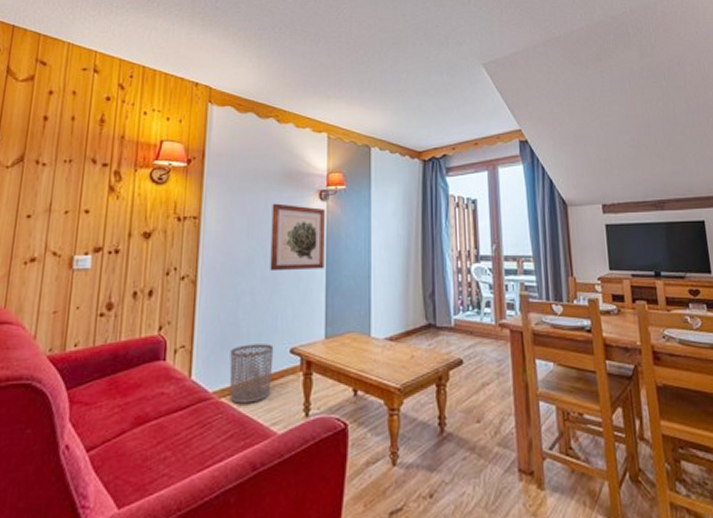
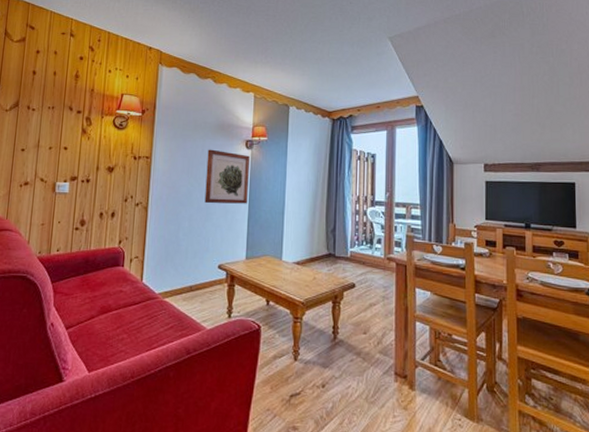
waste bin: present [229,344,274,404] -> none [171,259,206,304]

